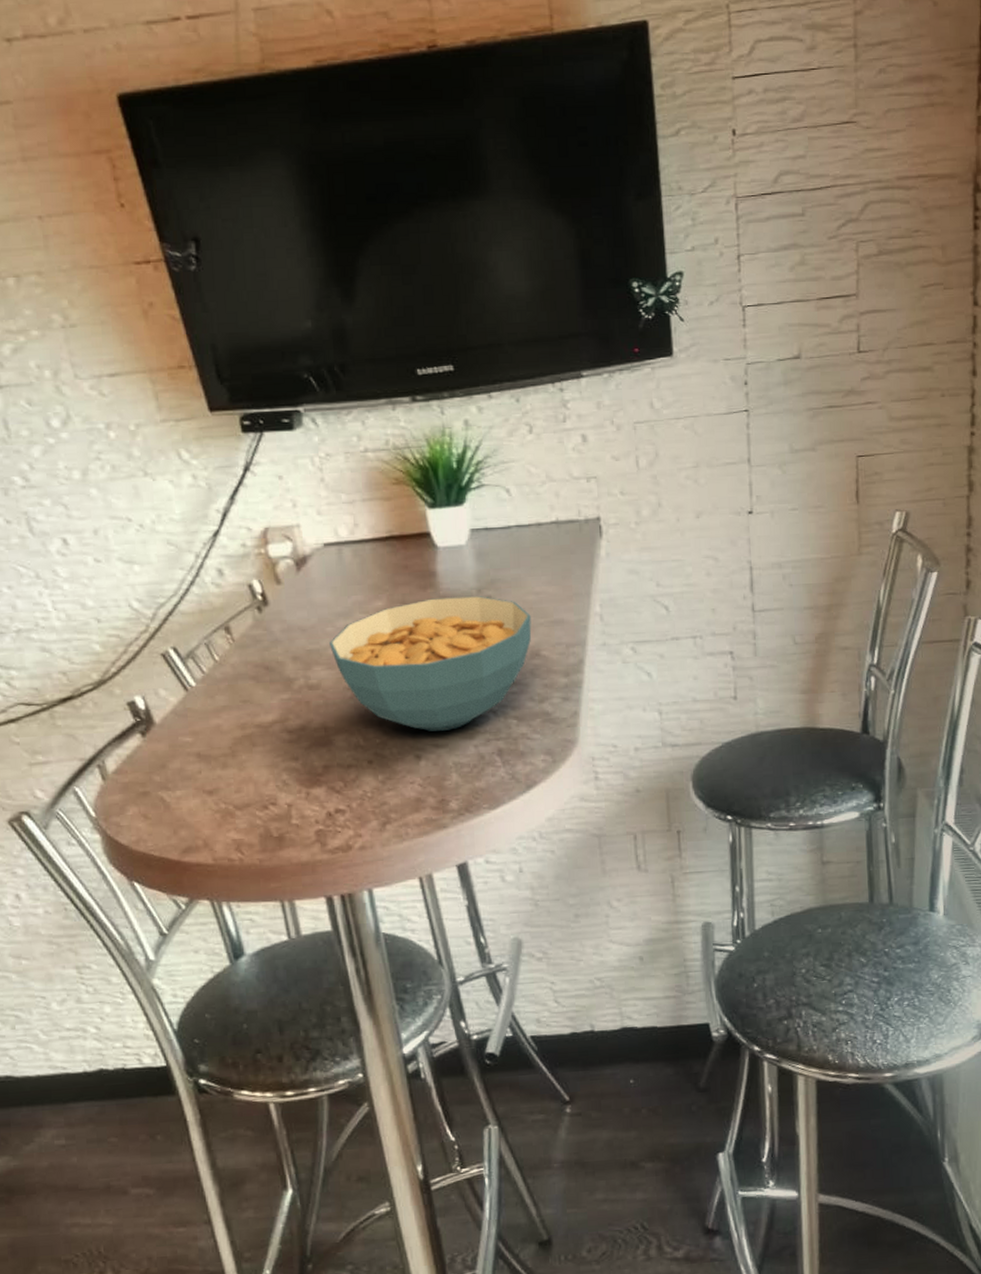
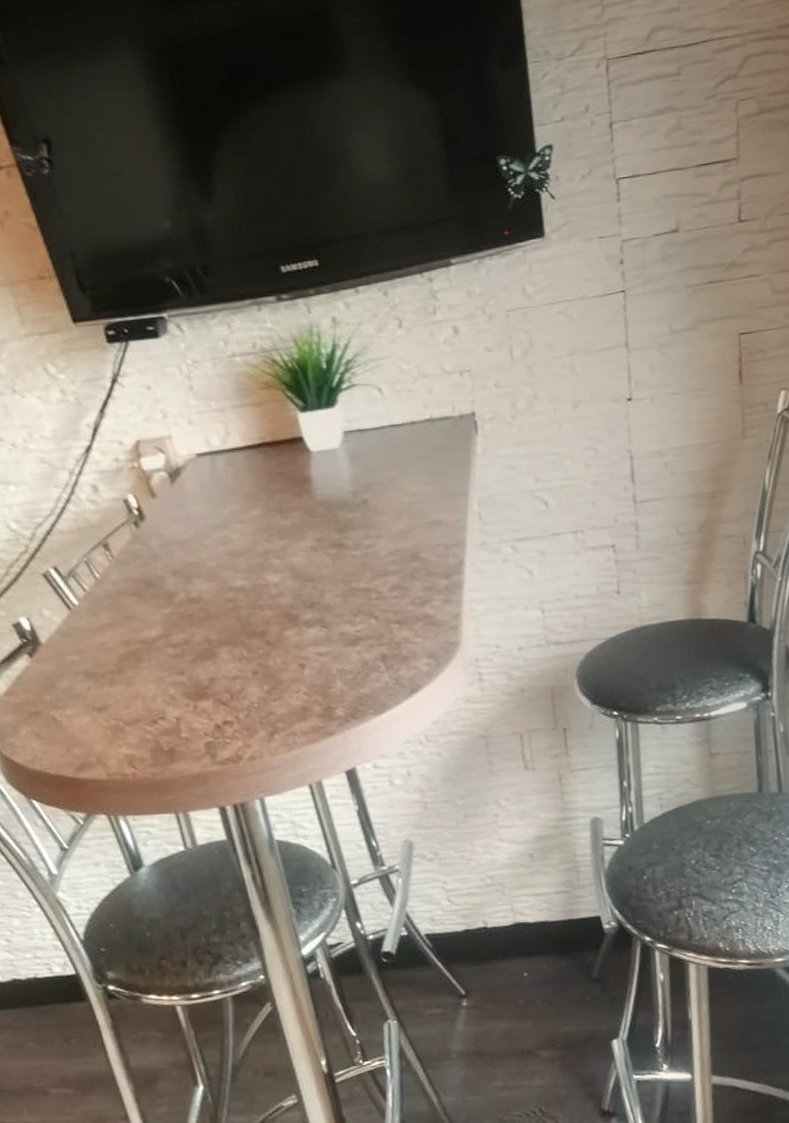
cereal bowl: present [330,596,532,732] -> none [208,500,410,640]

